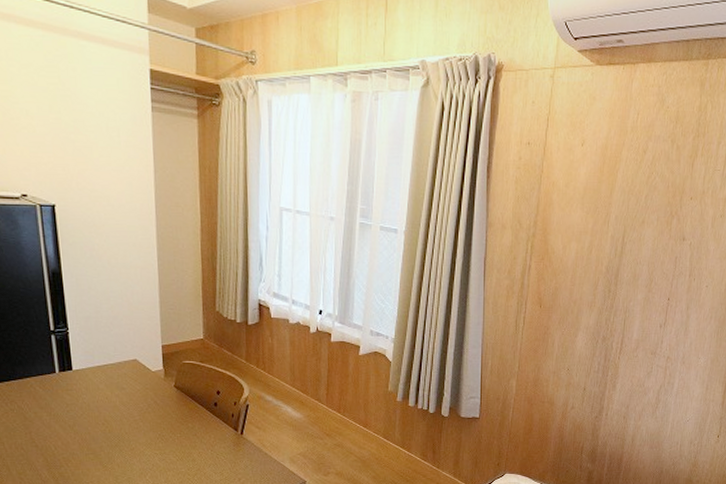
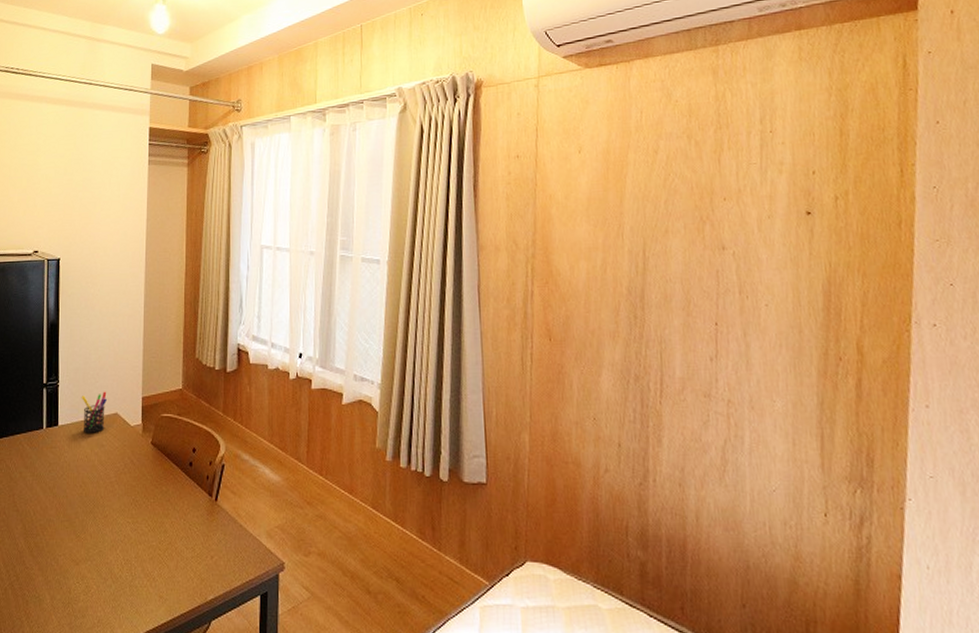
pen holder: none [95,339,124,377] -> present [81,391,107,433]

